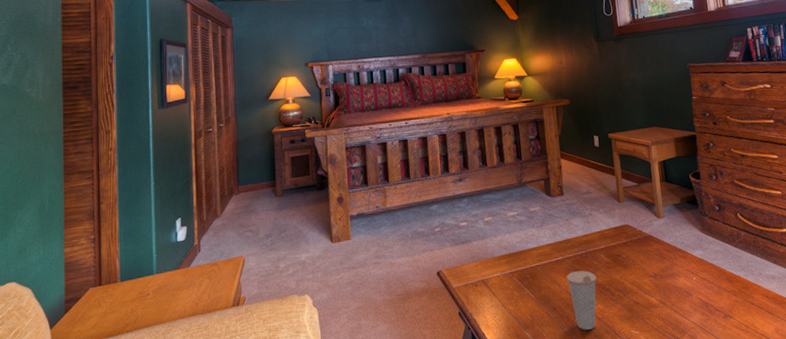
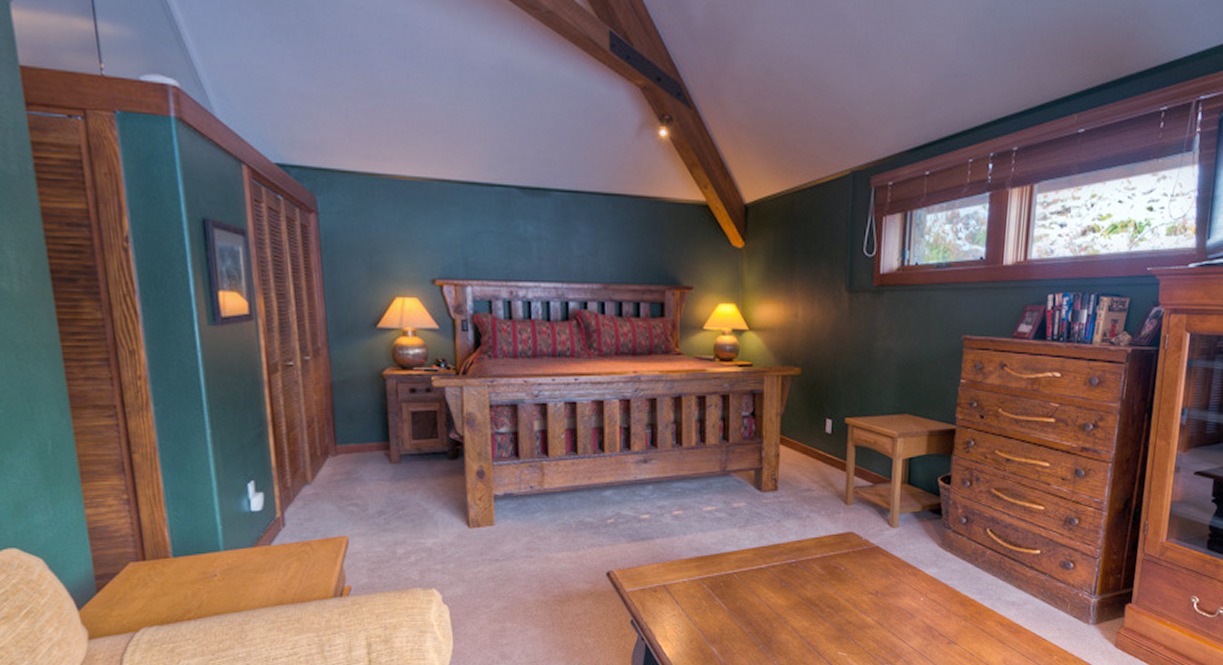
cup: present [566,270,597,330] -> none [768,582,805,648]

